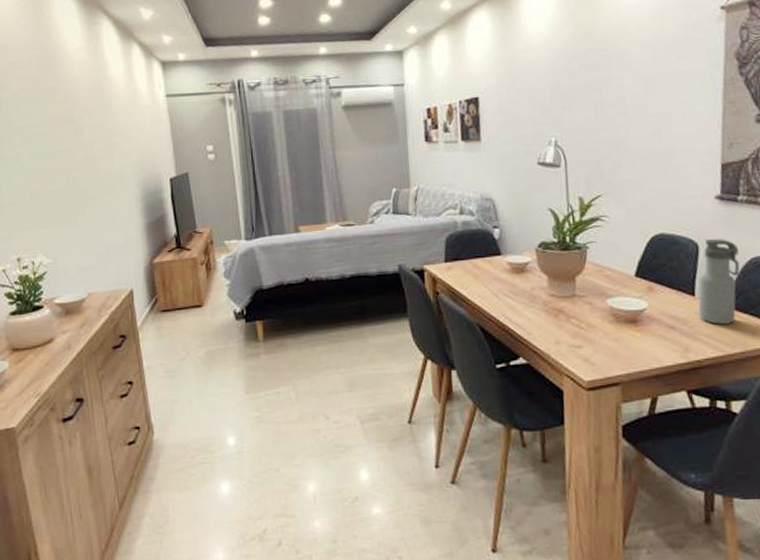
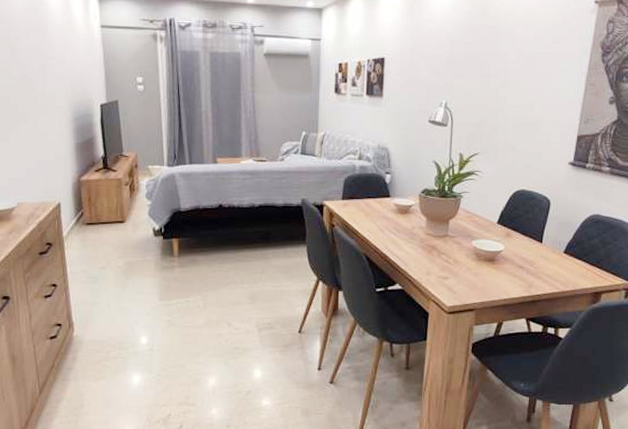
water bottle: present [698,238,740,324] -> none [543,197,582,267]

